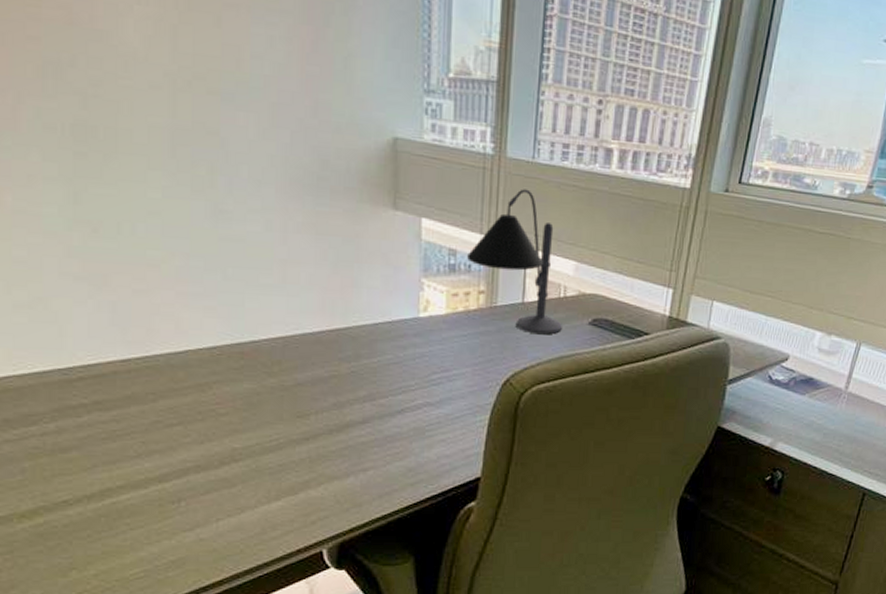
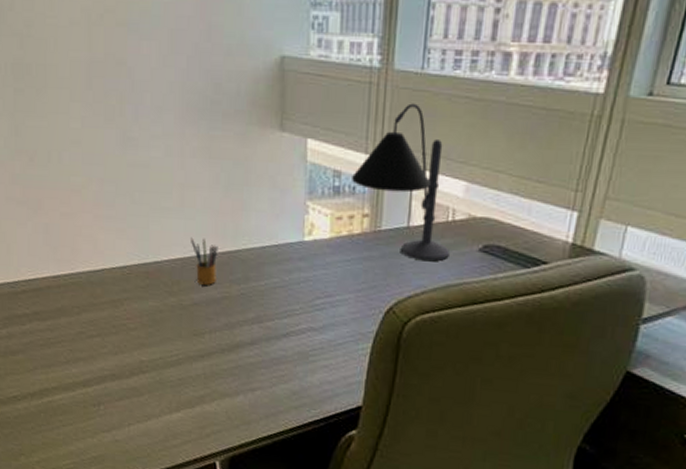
pencil box: none [294,315,326,364] -> present [191,237,218,285]

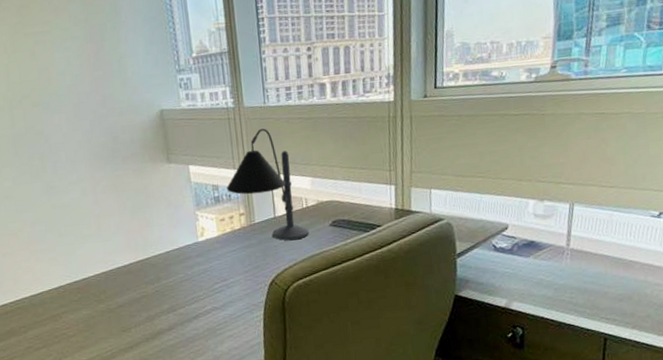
pencil box: present [191,237,218,285] -> none [110,253,135,290]

